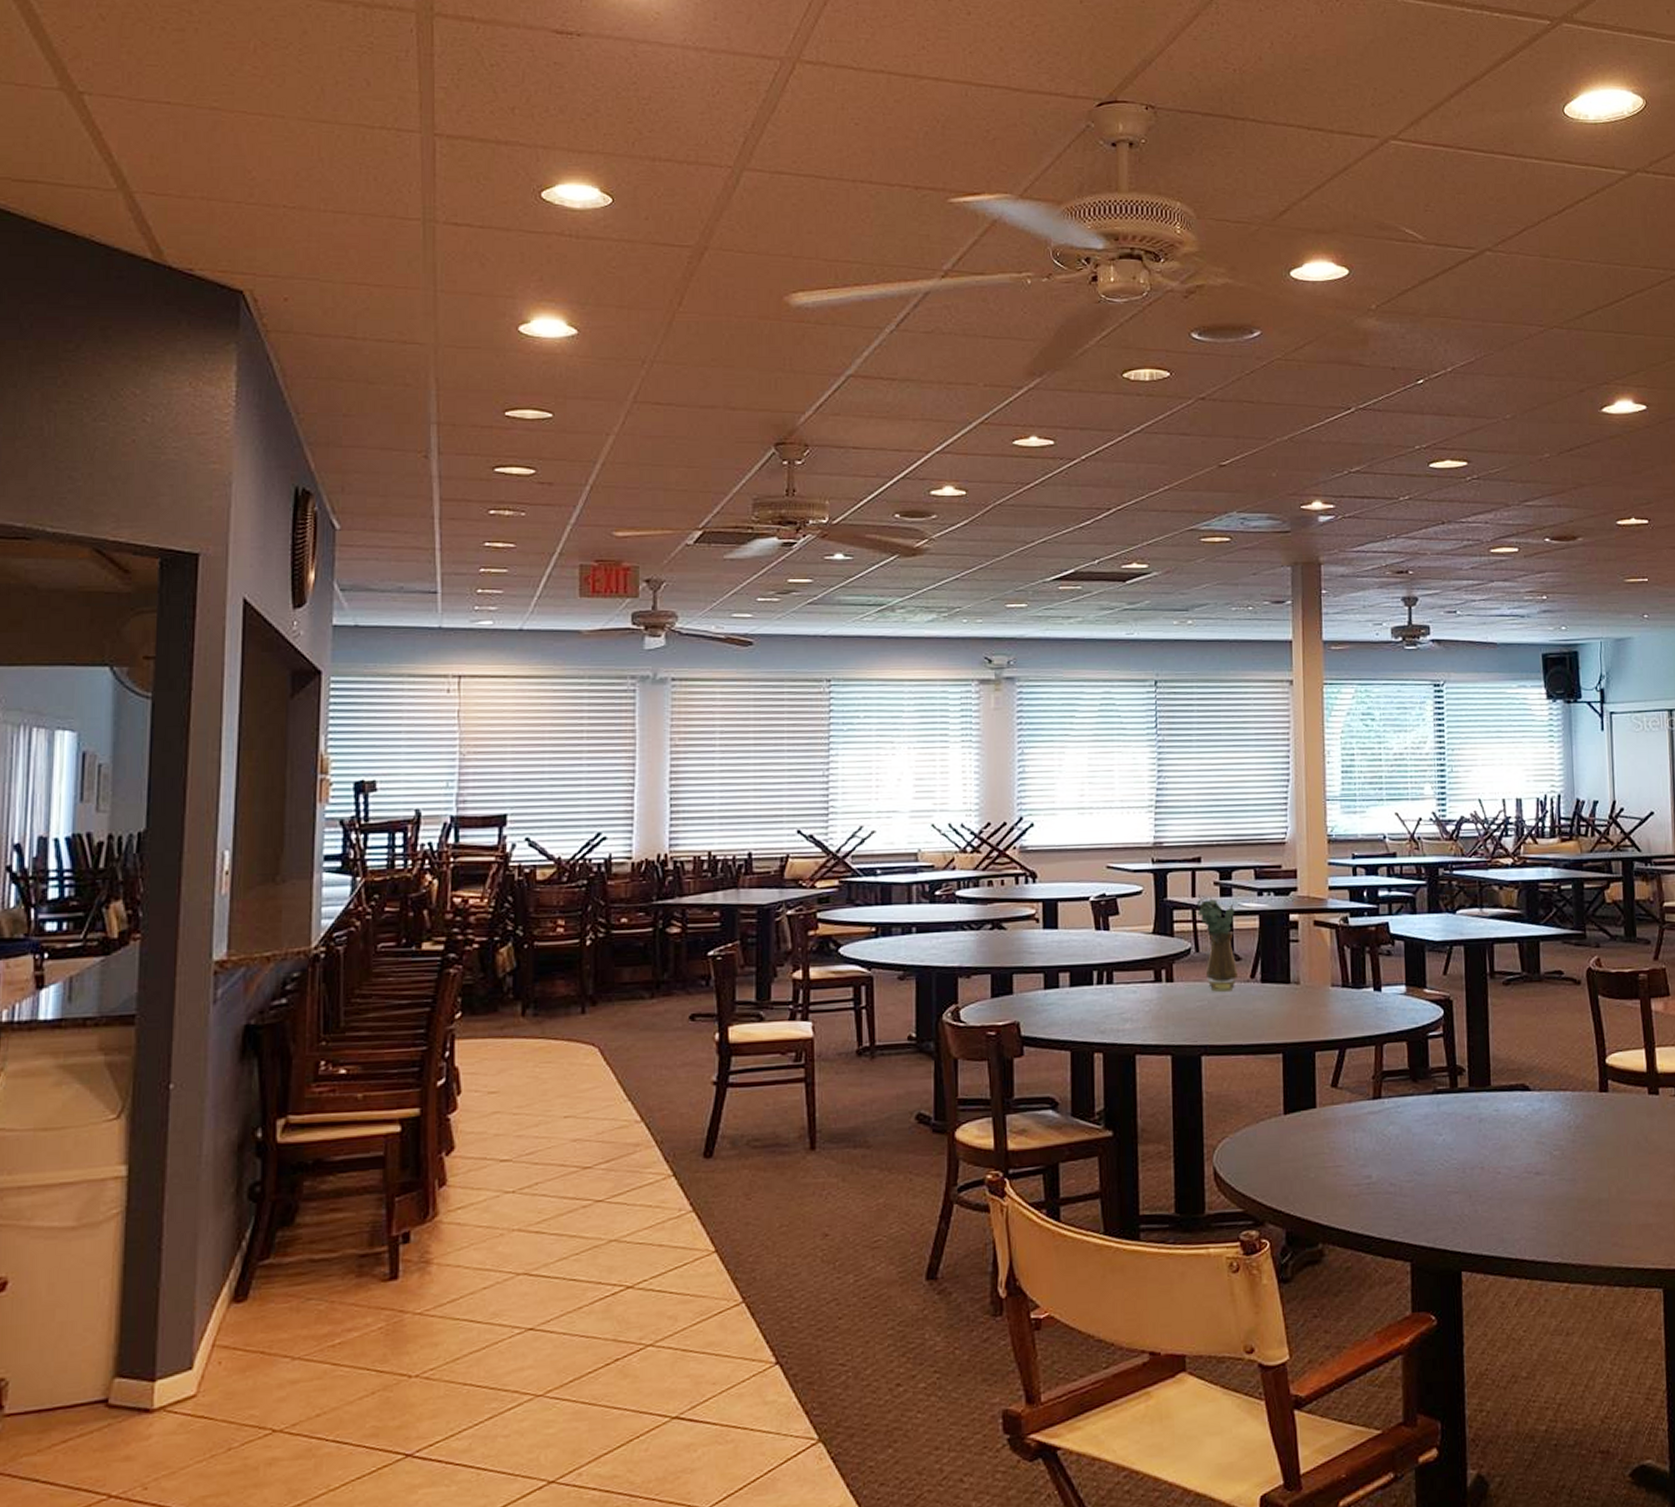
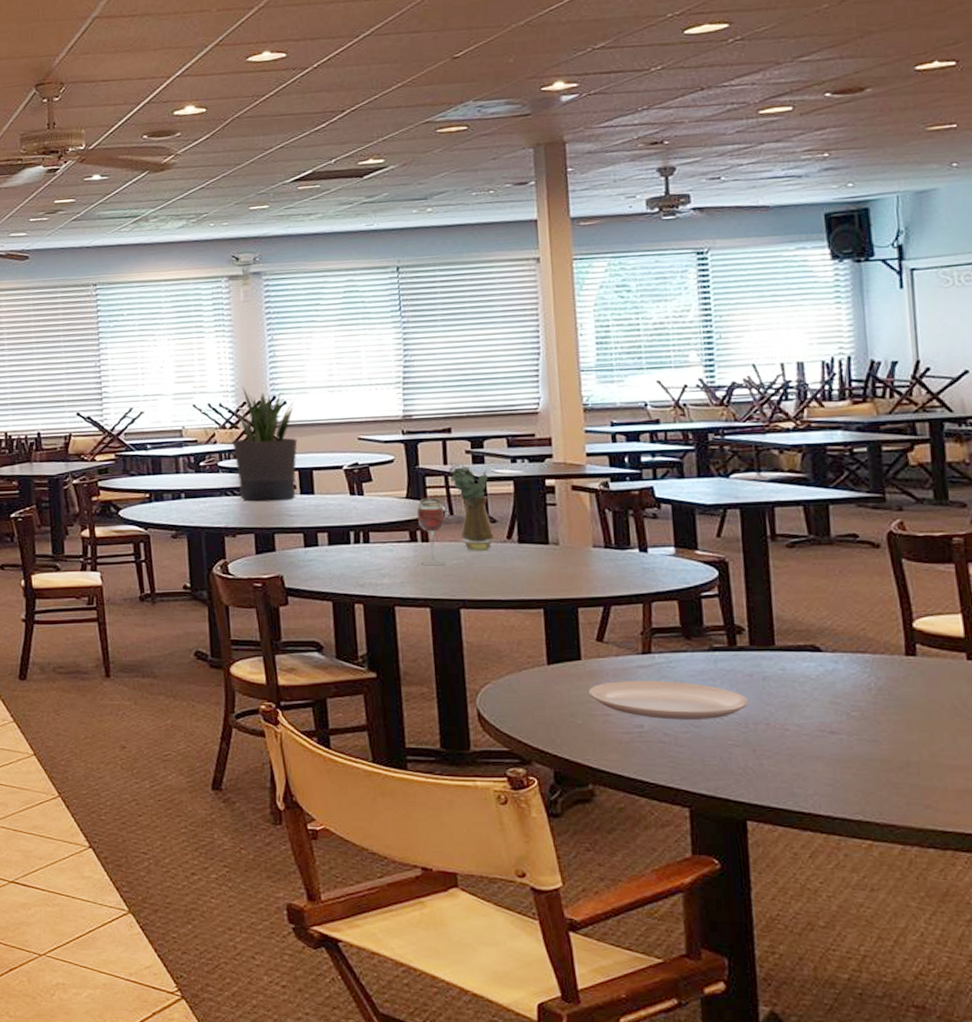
planter: none [974,804,1043,938] -> present [233,386,298,503]
wineglass: none [1162,933,1191,1009] -> present [416,497,446,566]
plate: none [1321,1127,1467,1169] -> present [588,680,749,720]

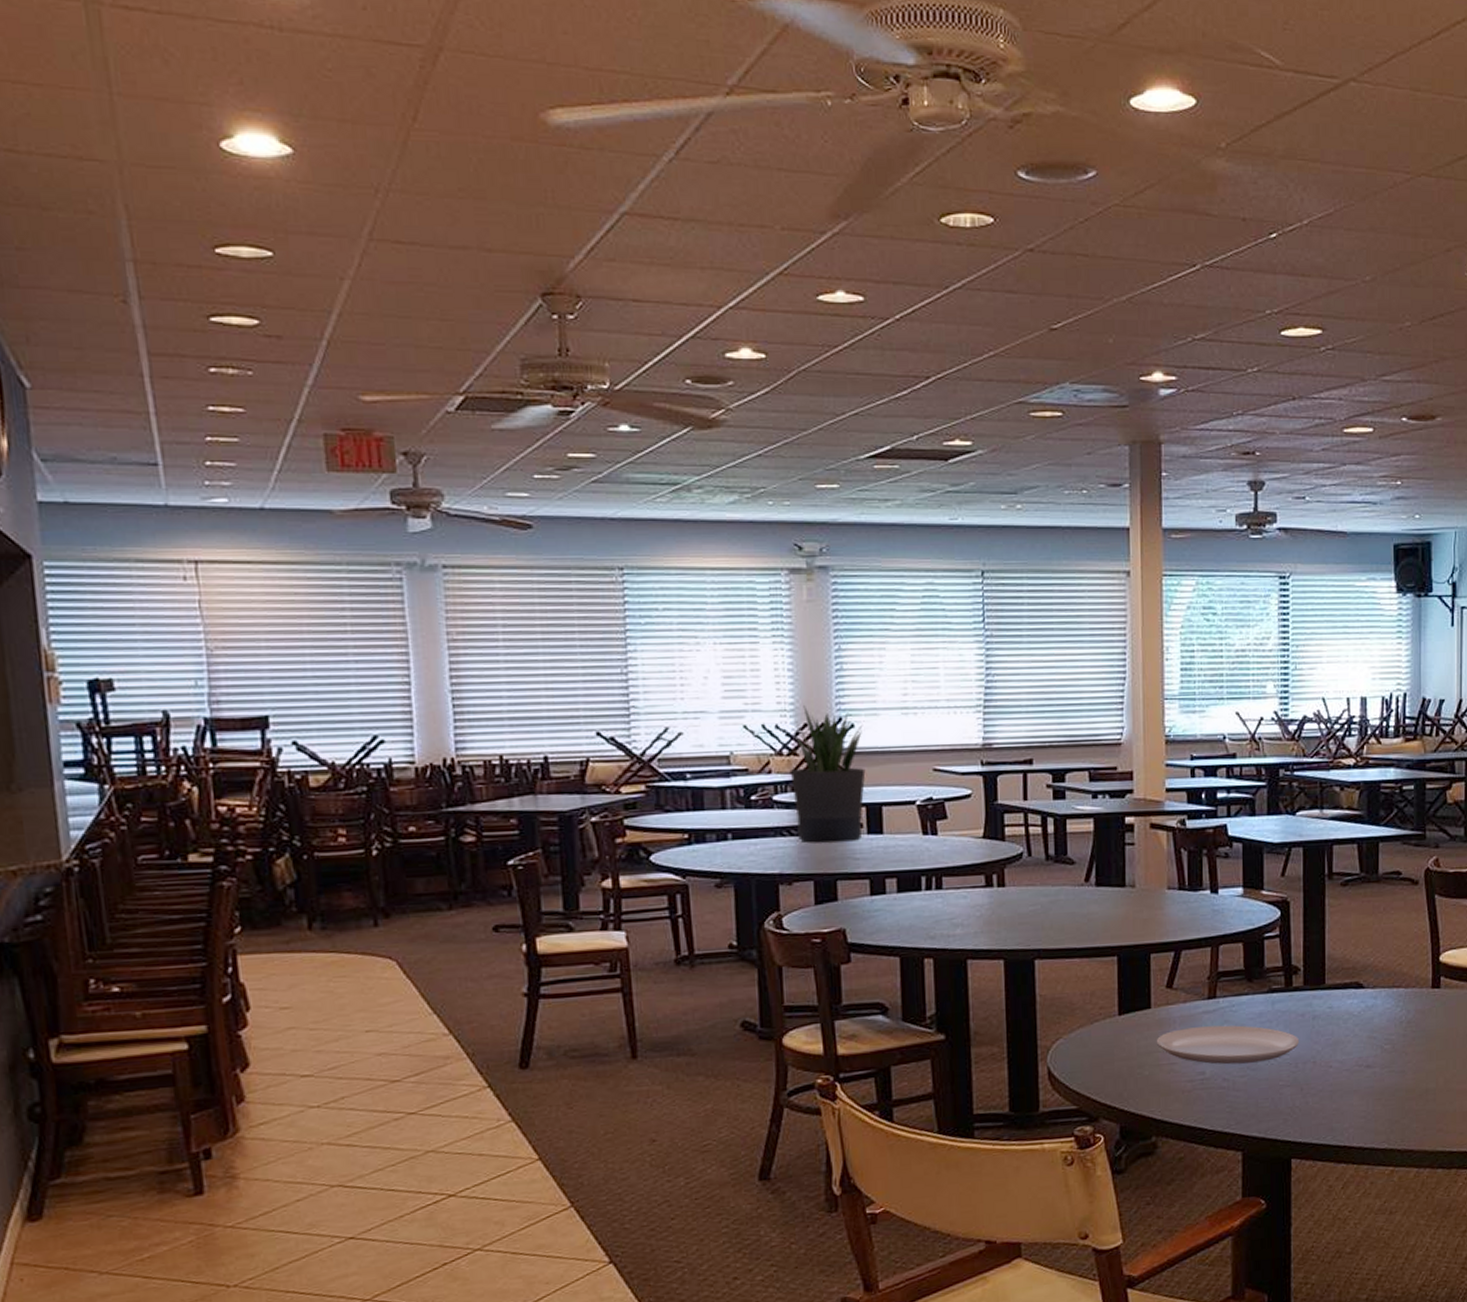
wineglass: present [416,497,446,566] -> none [993,837,1023,914]
vase: present [449,462,494,552] -> none [1029,797,1072,897]

